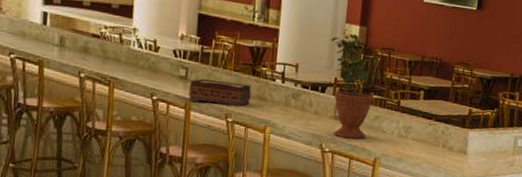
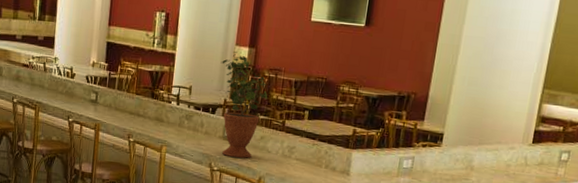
tissue box: present [188,79,251,107] -> none [98,102,150,128]

